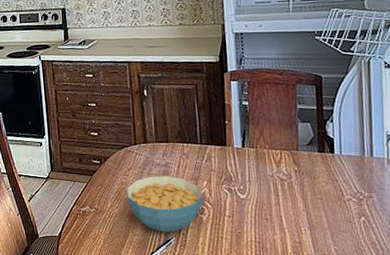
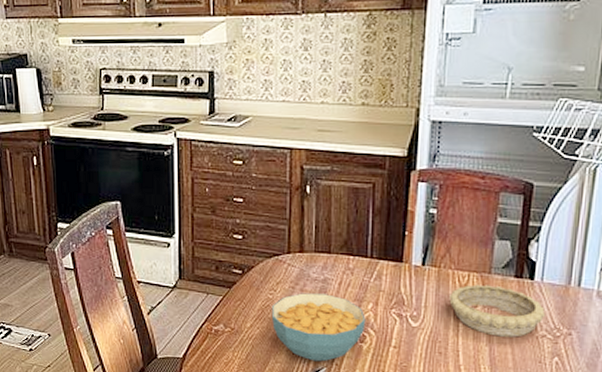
decorative bowl: none [267,160,348,202] -> present [449,284,545,337]

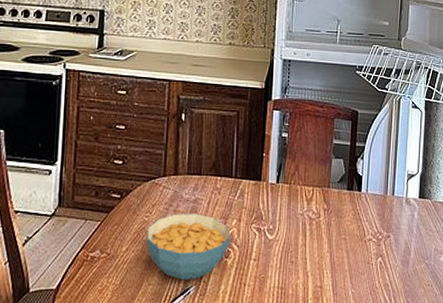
decorative bowl: present [449,284,545,337] -> none [298,197,370,243]

